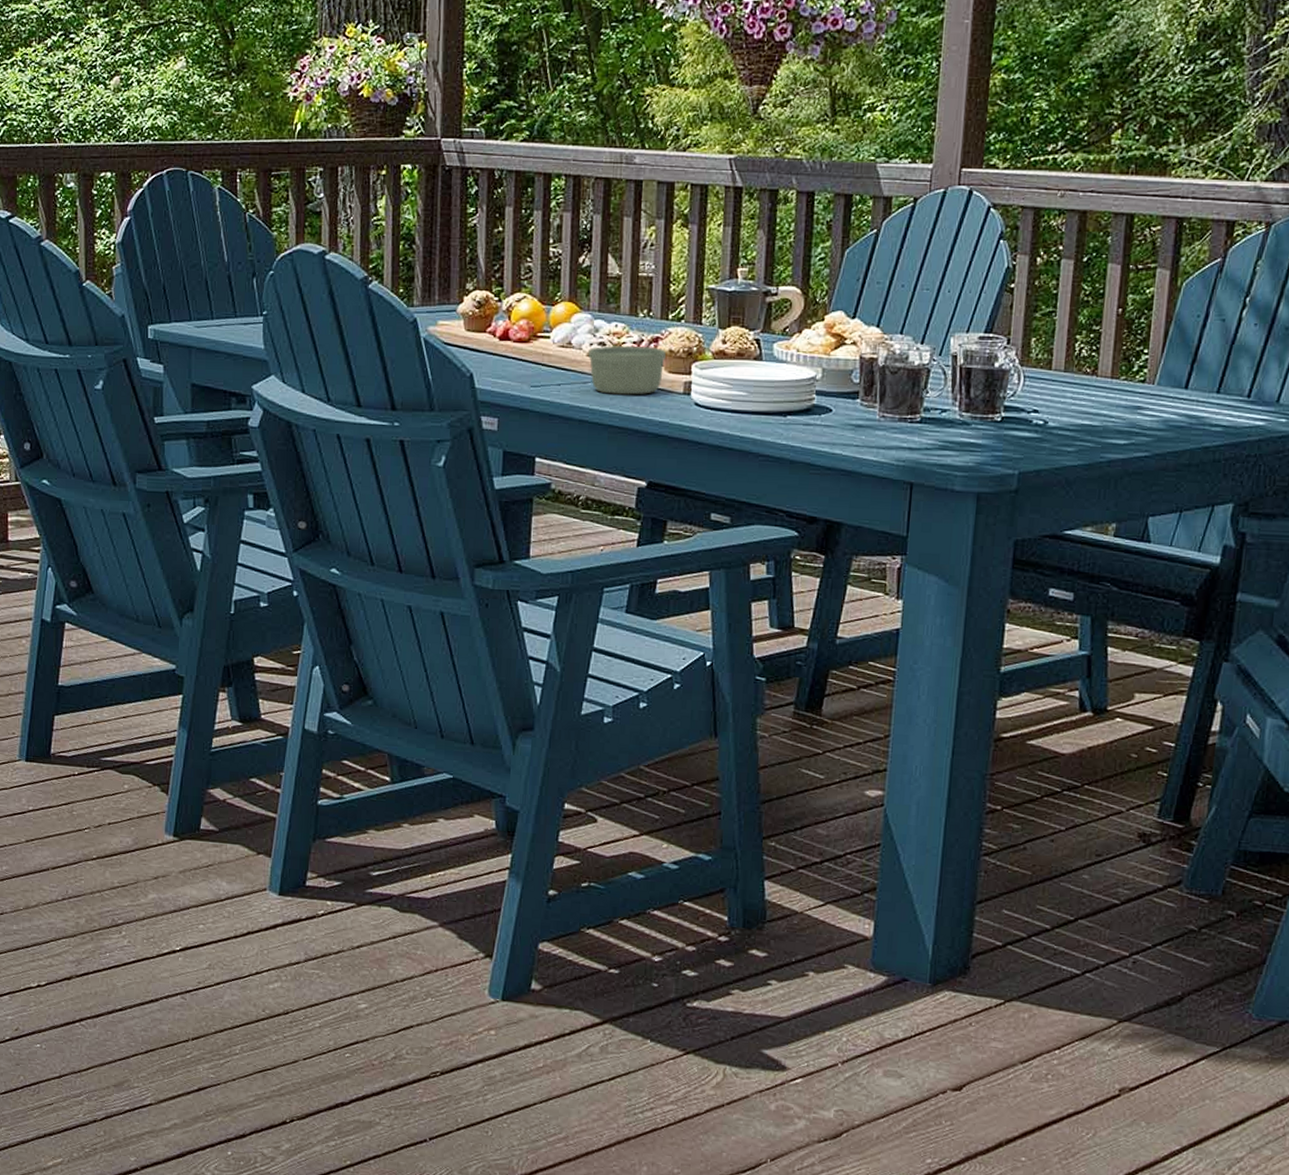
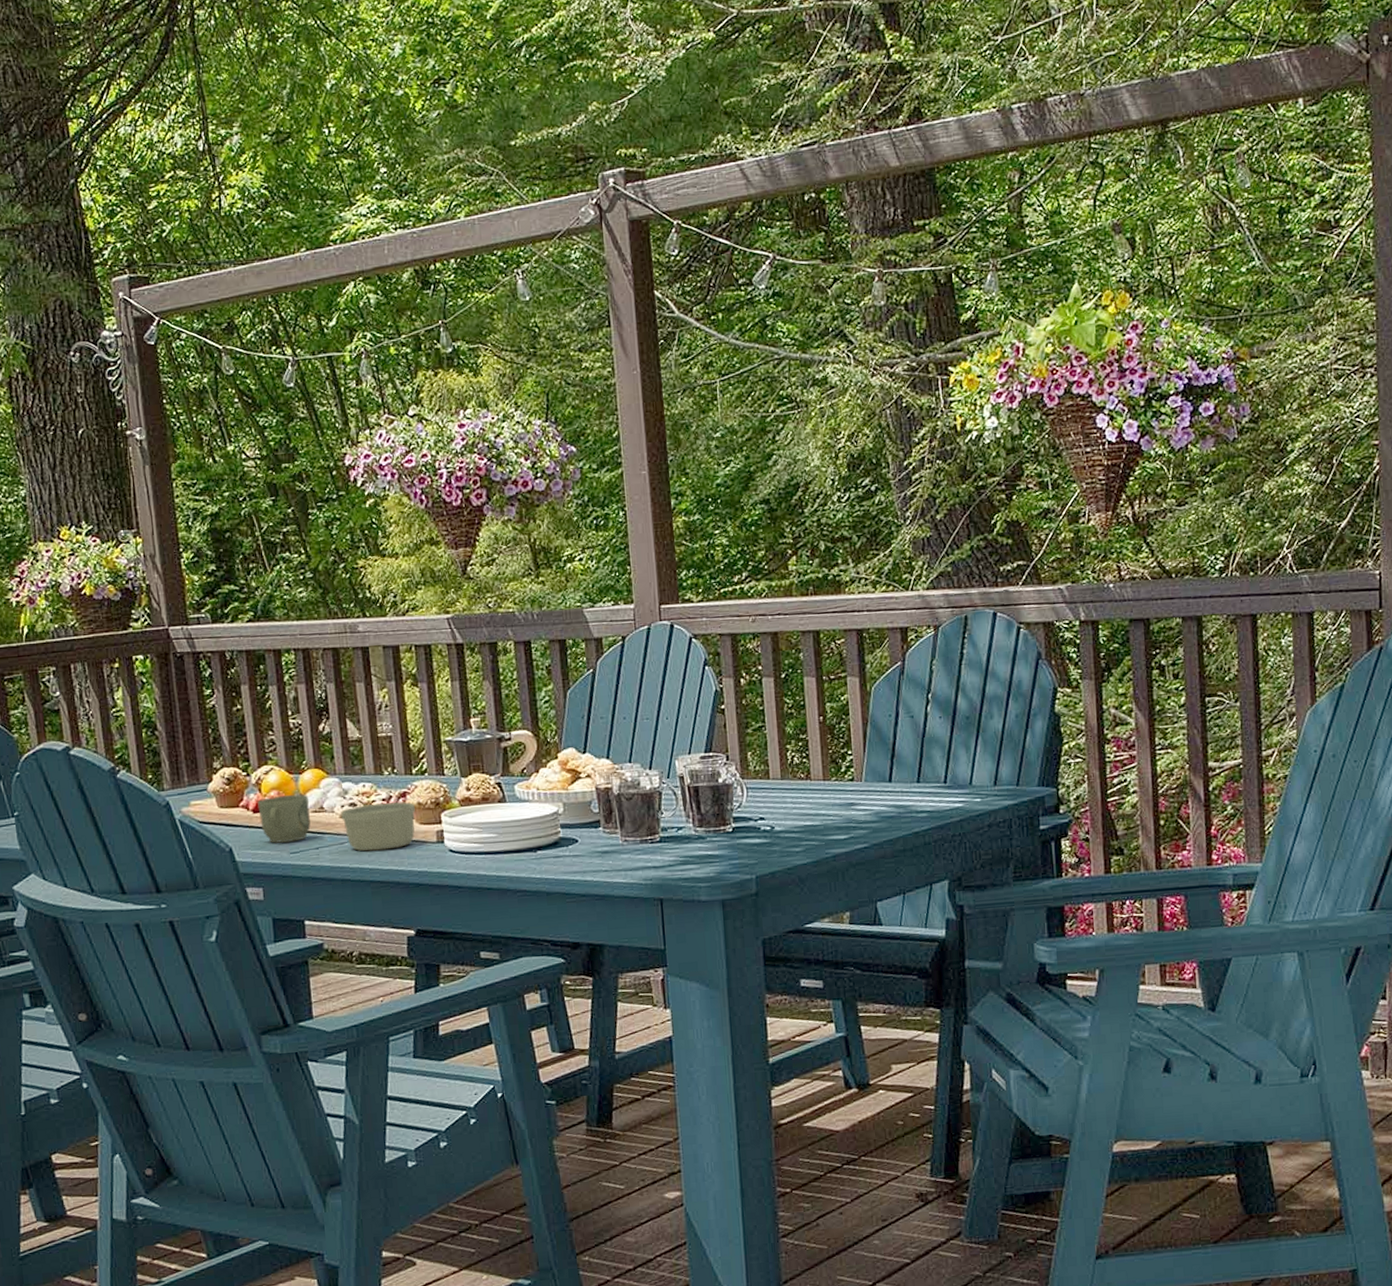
mug: none [505,325,557,375] -> present [257,794,311,843]

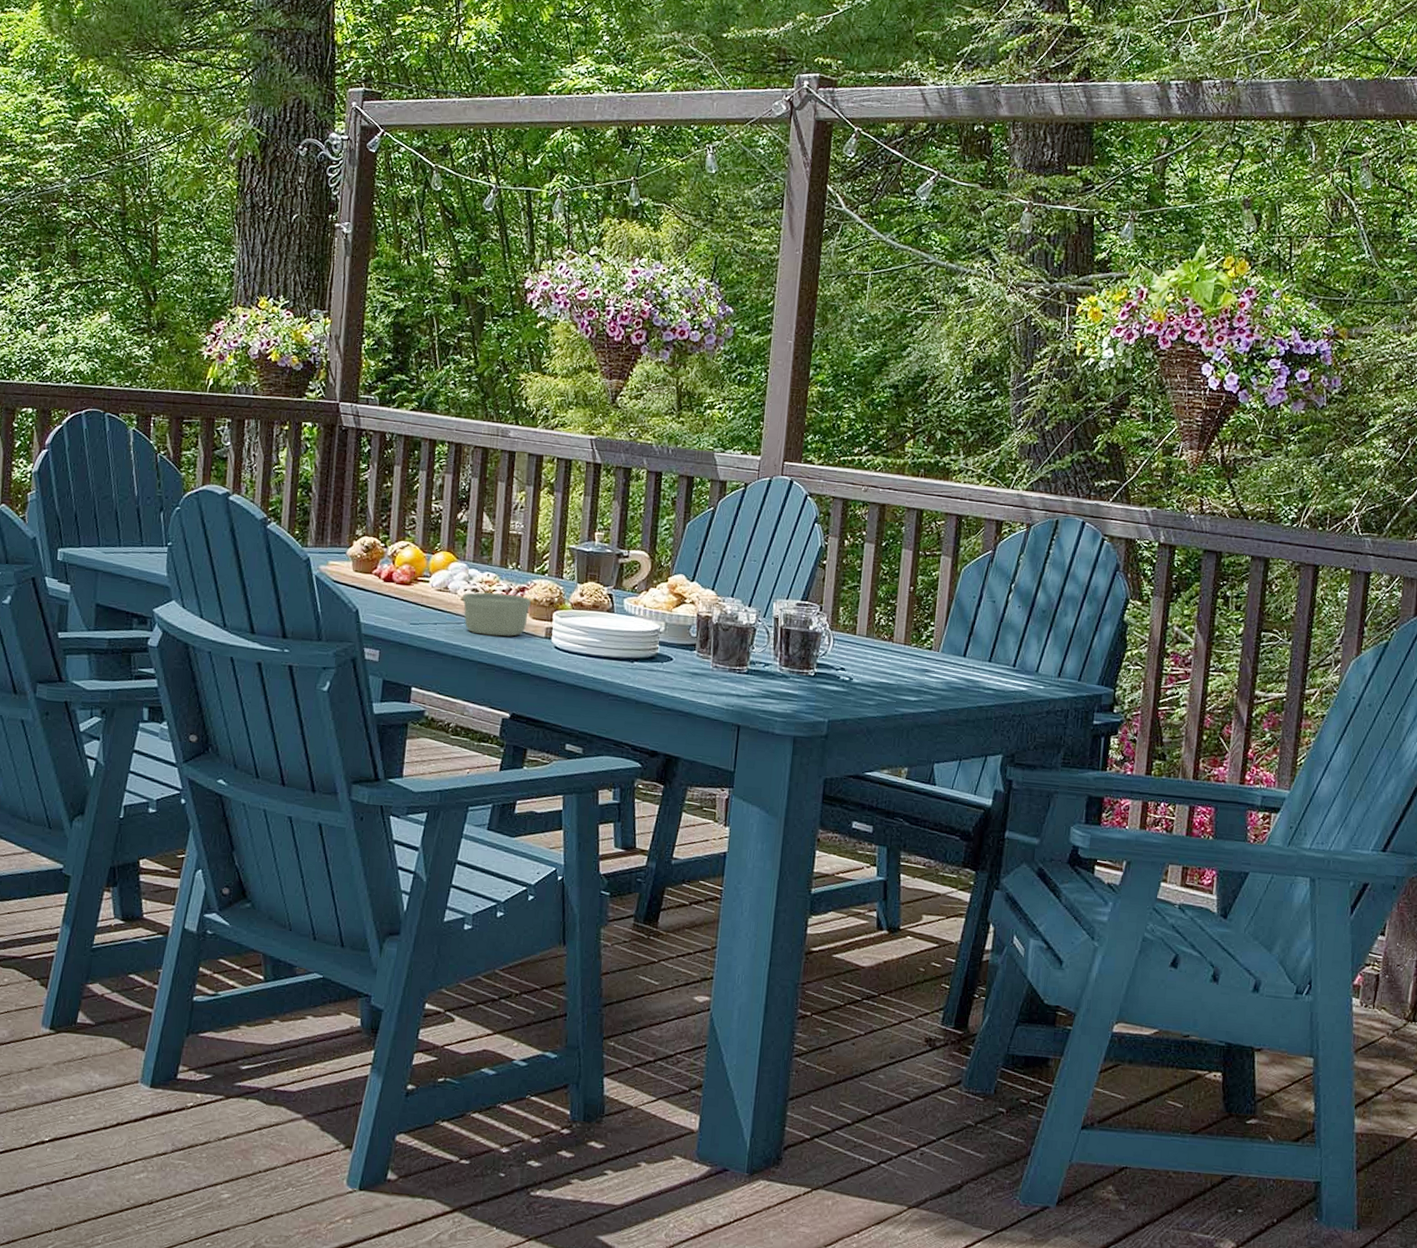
mug: present [257,794,311,843] -> none [388,569,436,614]

